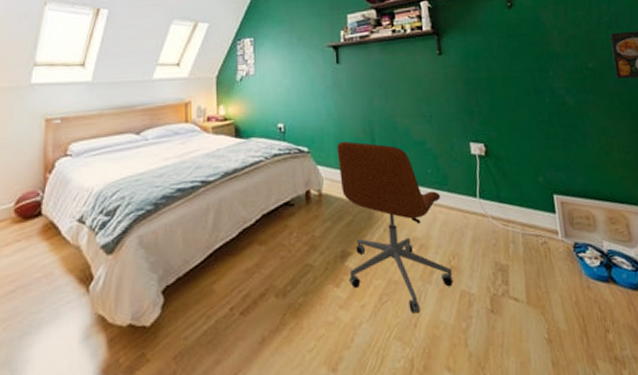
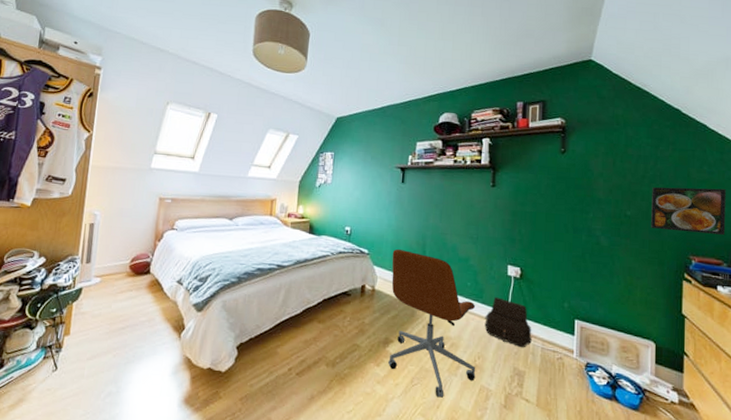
satchel: none [453,182,510,238] -> present [484,297,532,348]

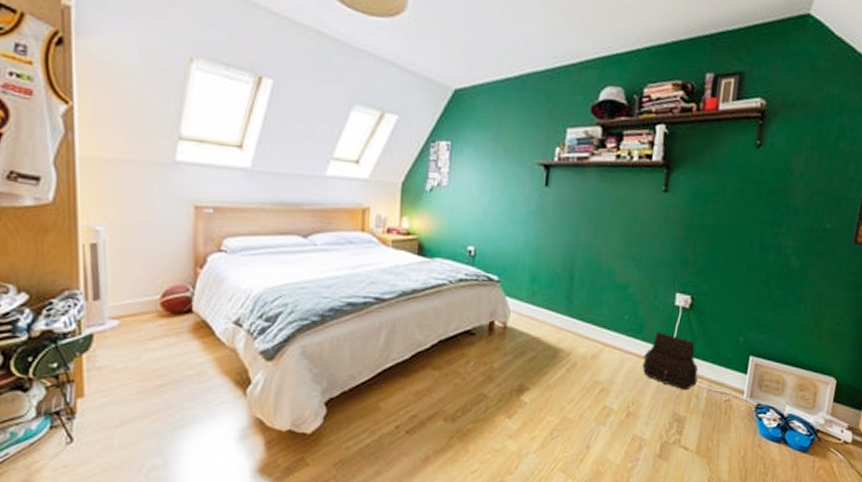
office chair: present [388,248,476,398] -> none [522,274,634,450]

